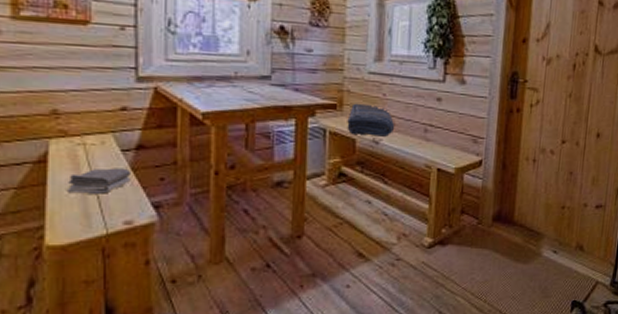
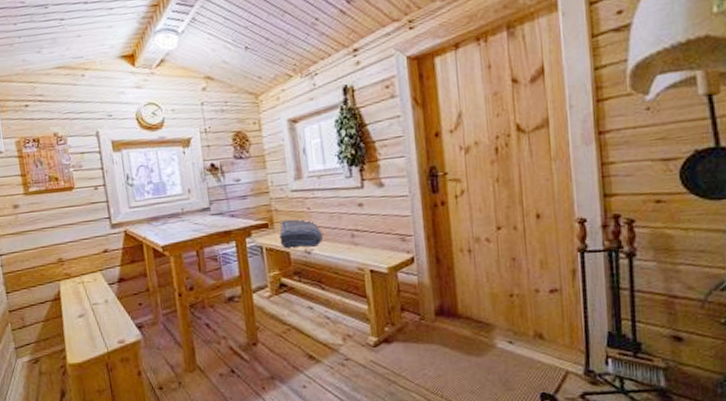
towel: present [66,168,131,194] -> none [76,298,119,322]

